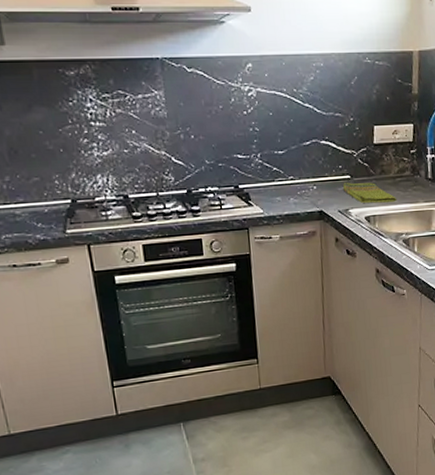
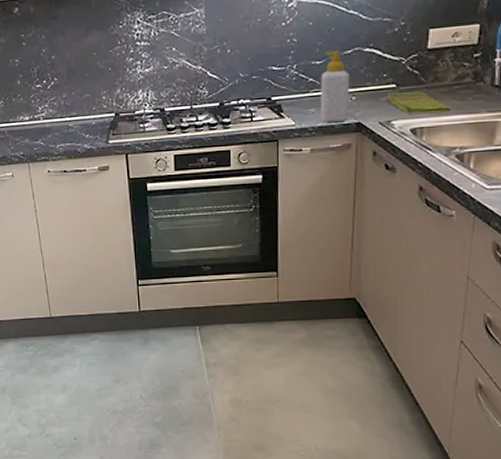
soap bottle: none [283,141,312,210] -> present [320,50,350,122]

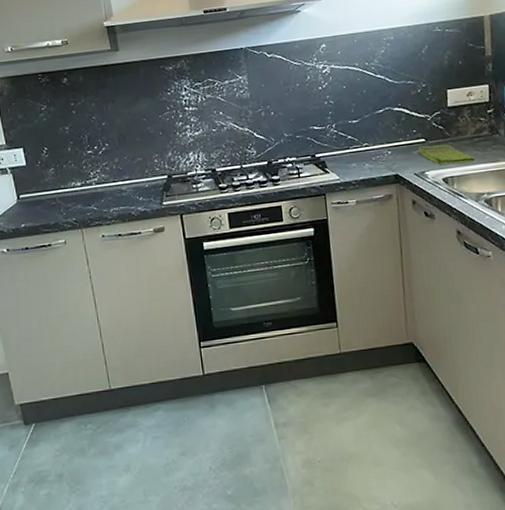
soap bottle: present [320,50,350,122] -> none [358,110,387,176]

